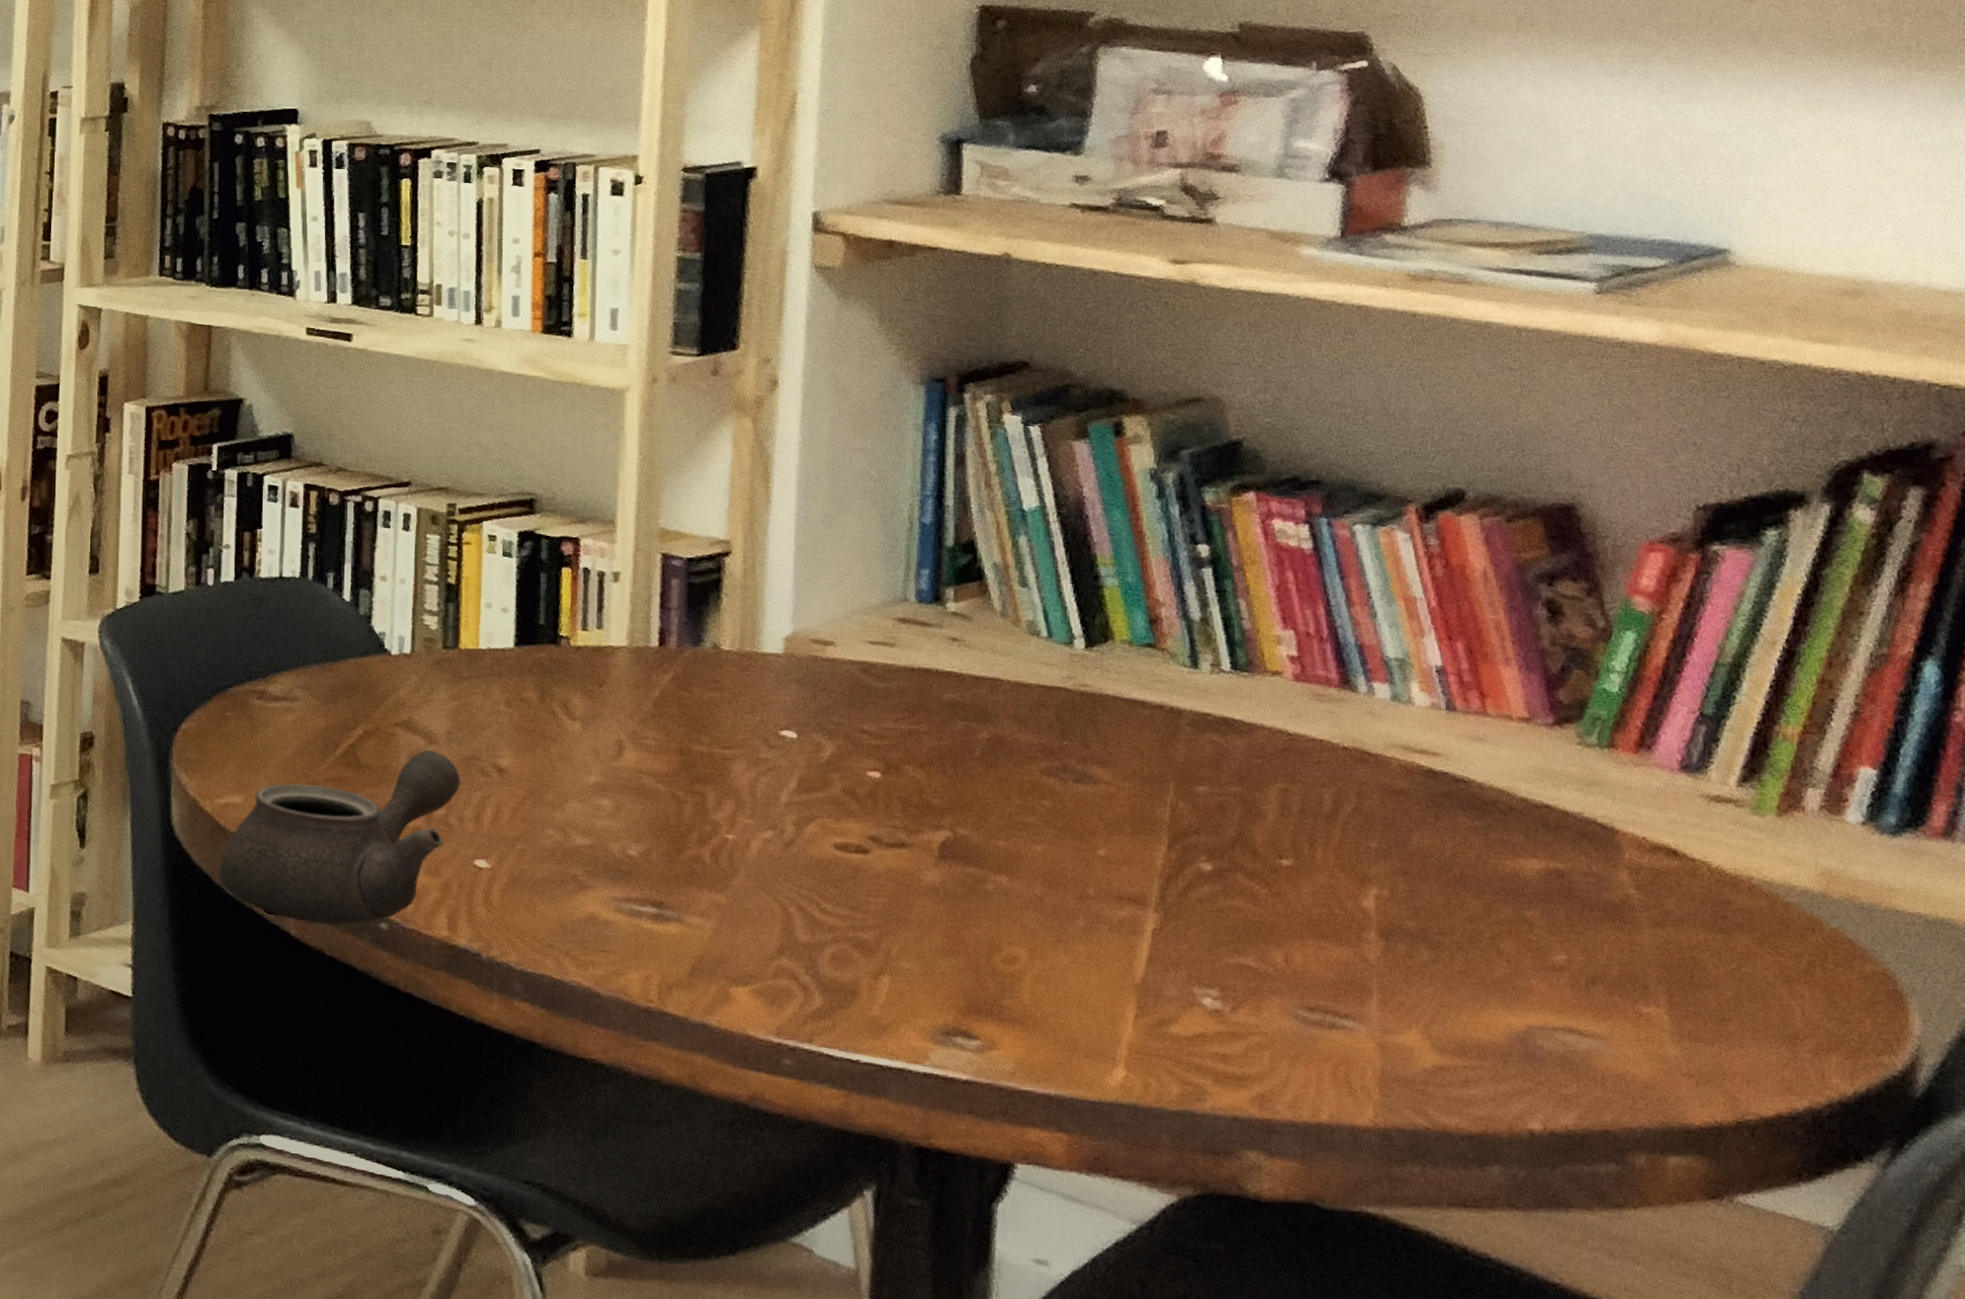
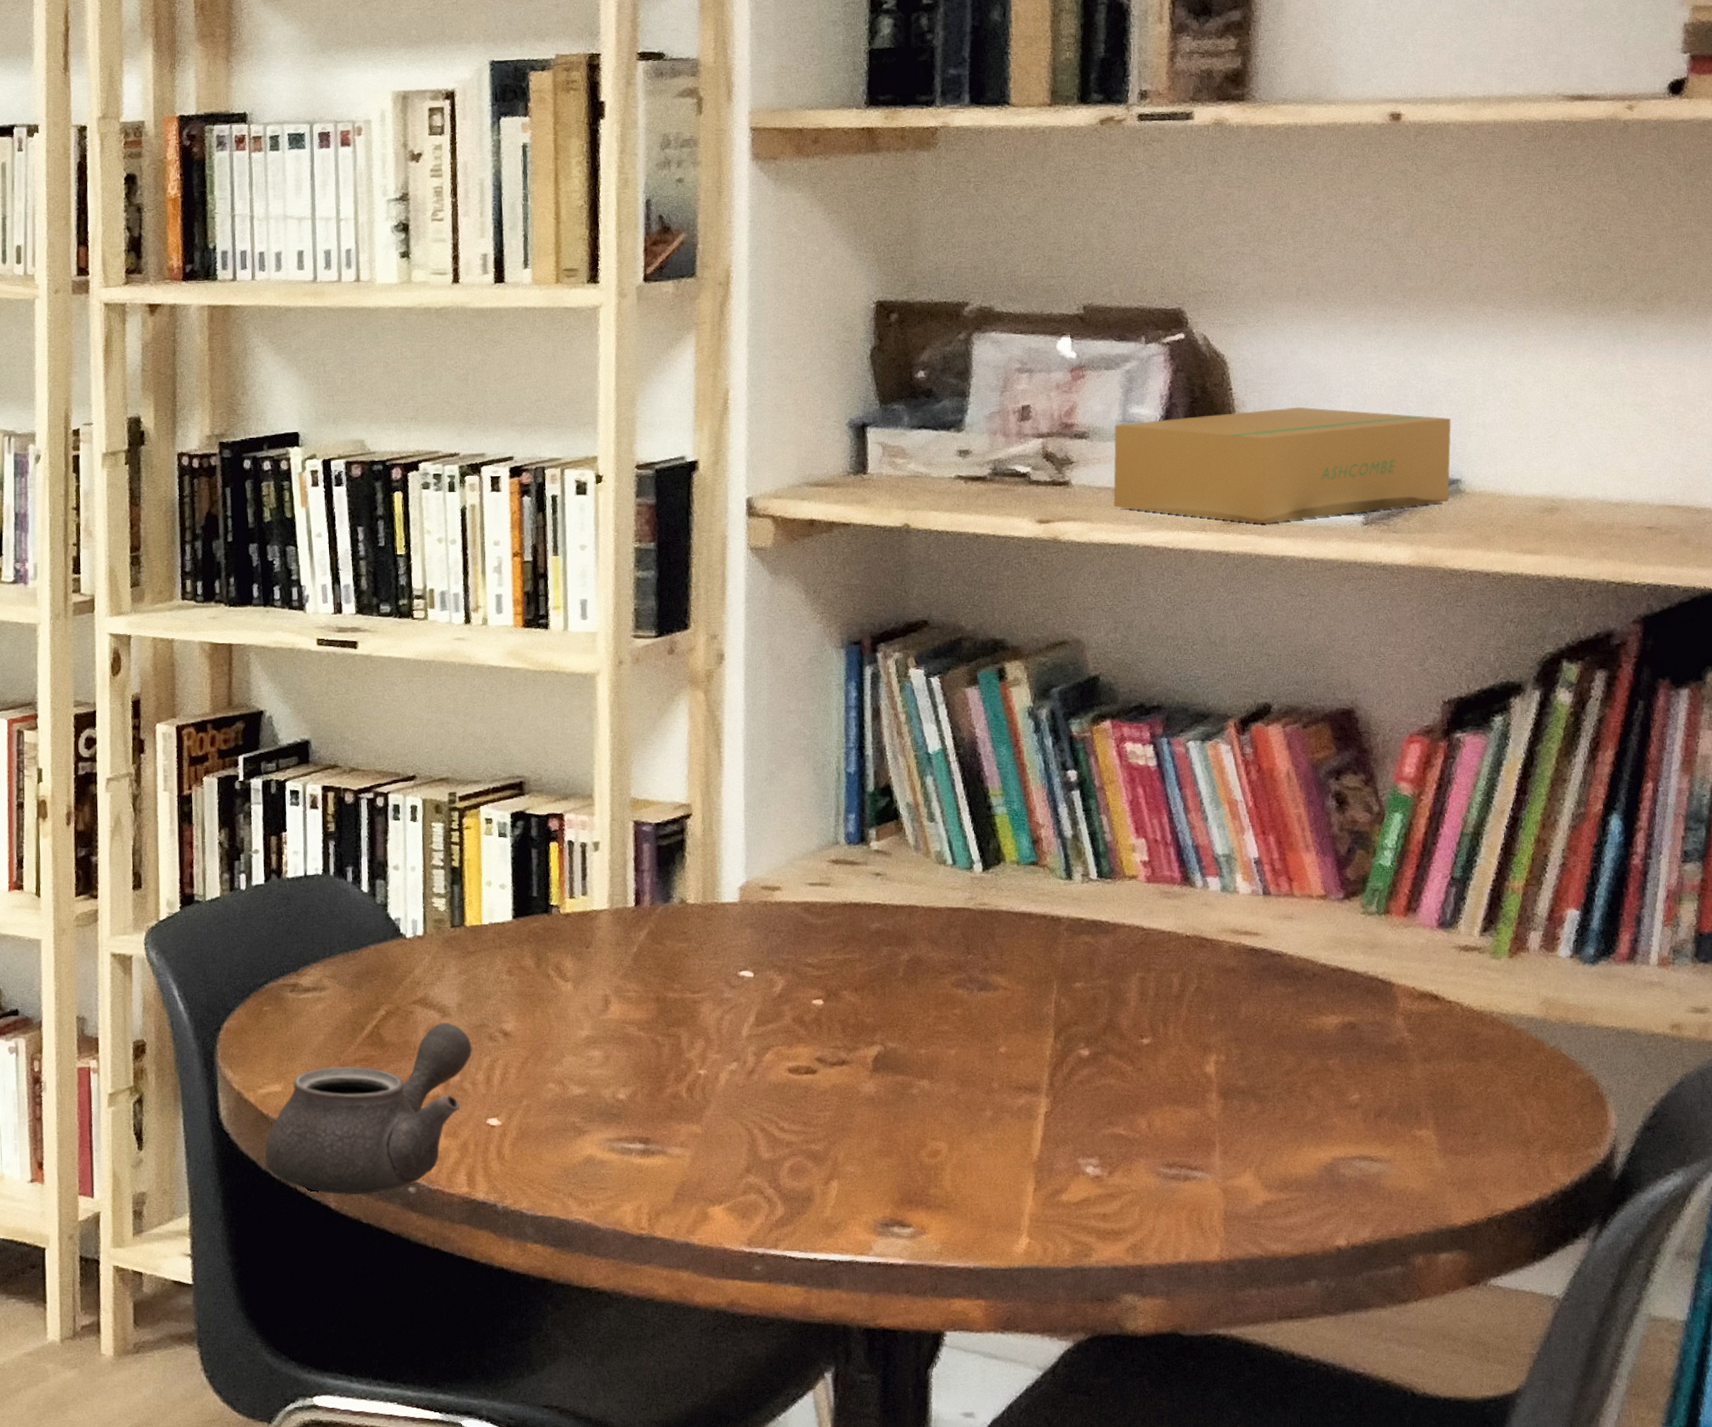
box: none [1269,152,1719,283] -> present [1113,406,1451,524]

